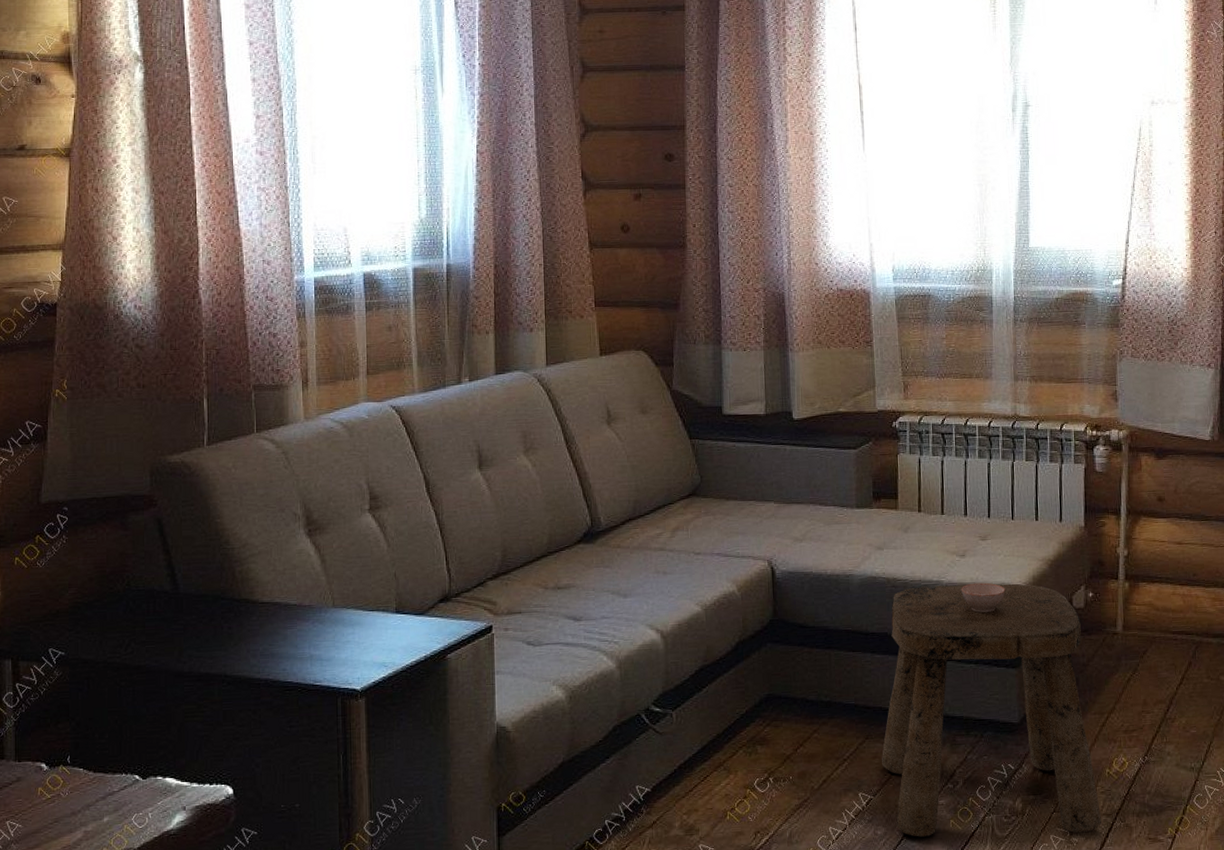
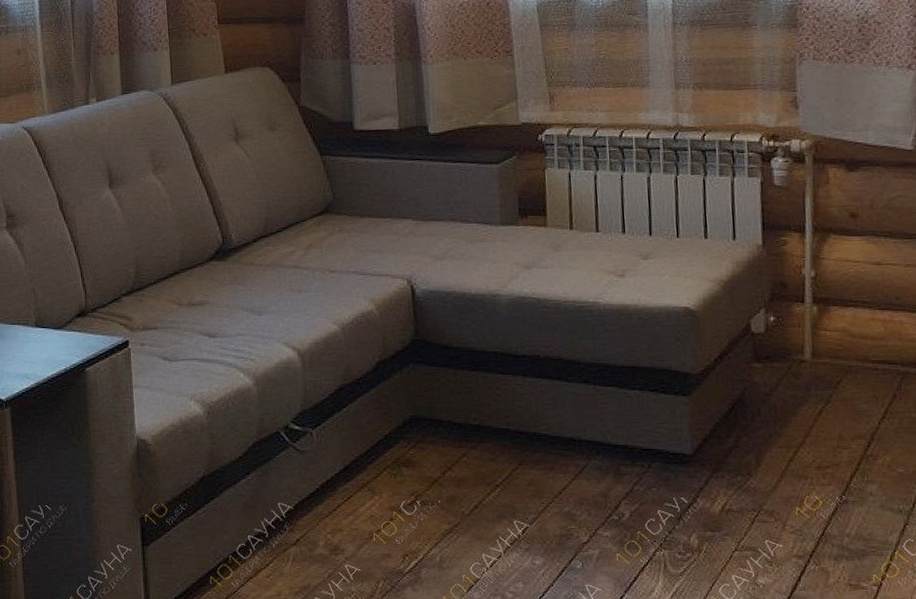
stool: present [882,584,1102,837] -> none [537,306,793,575]
teacup: present [961,582,1006,613] -> none [621,304,672,336]

